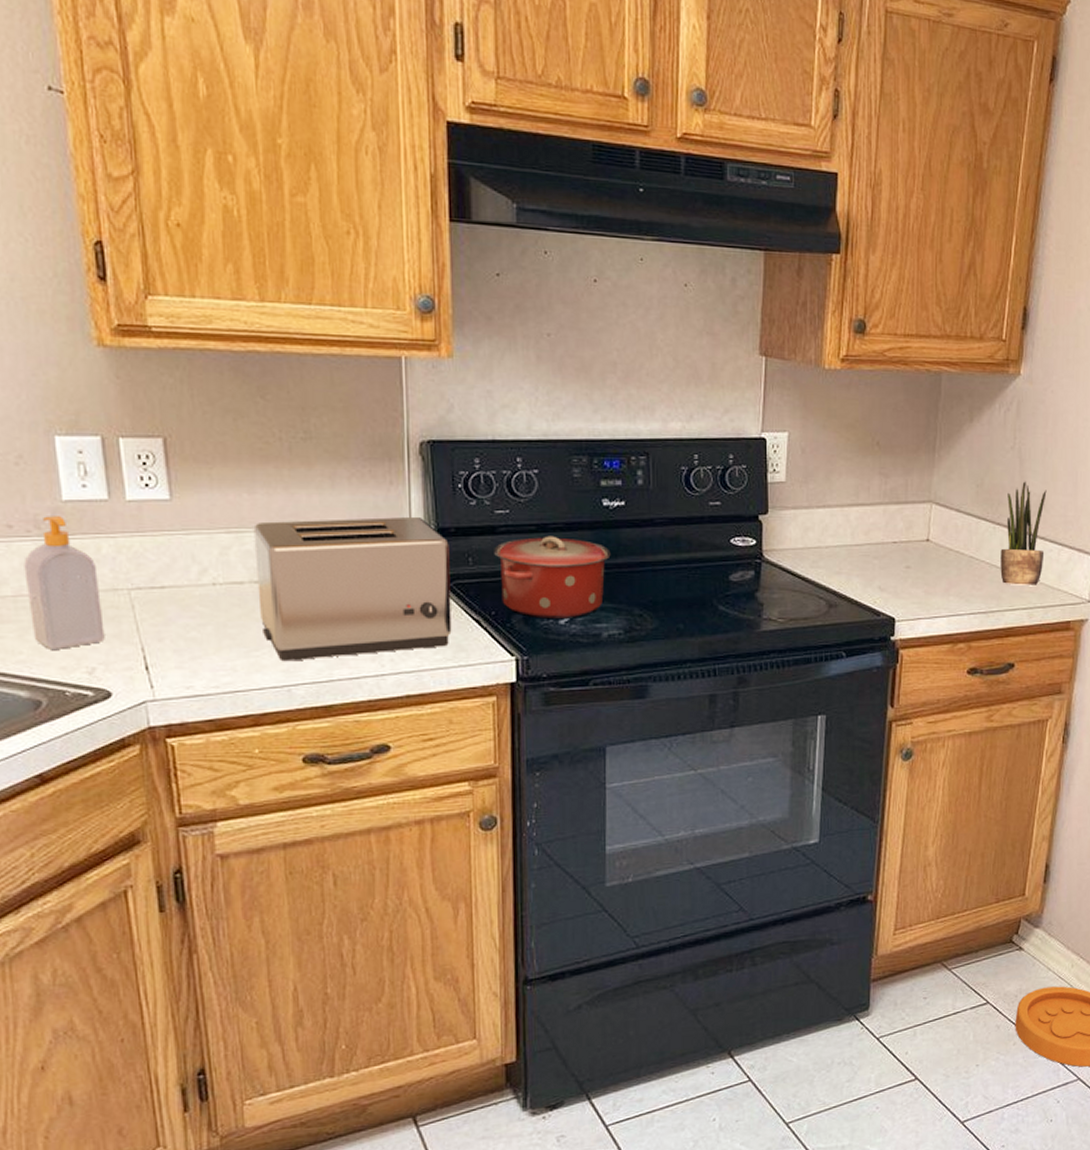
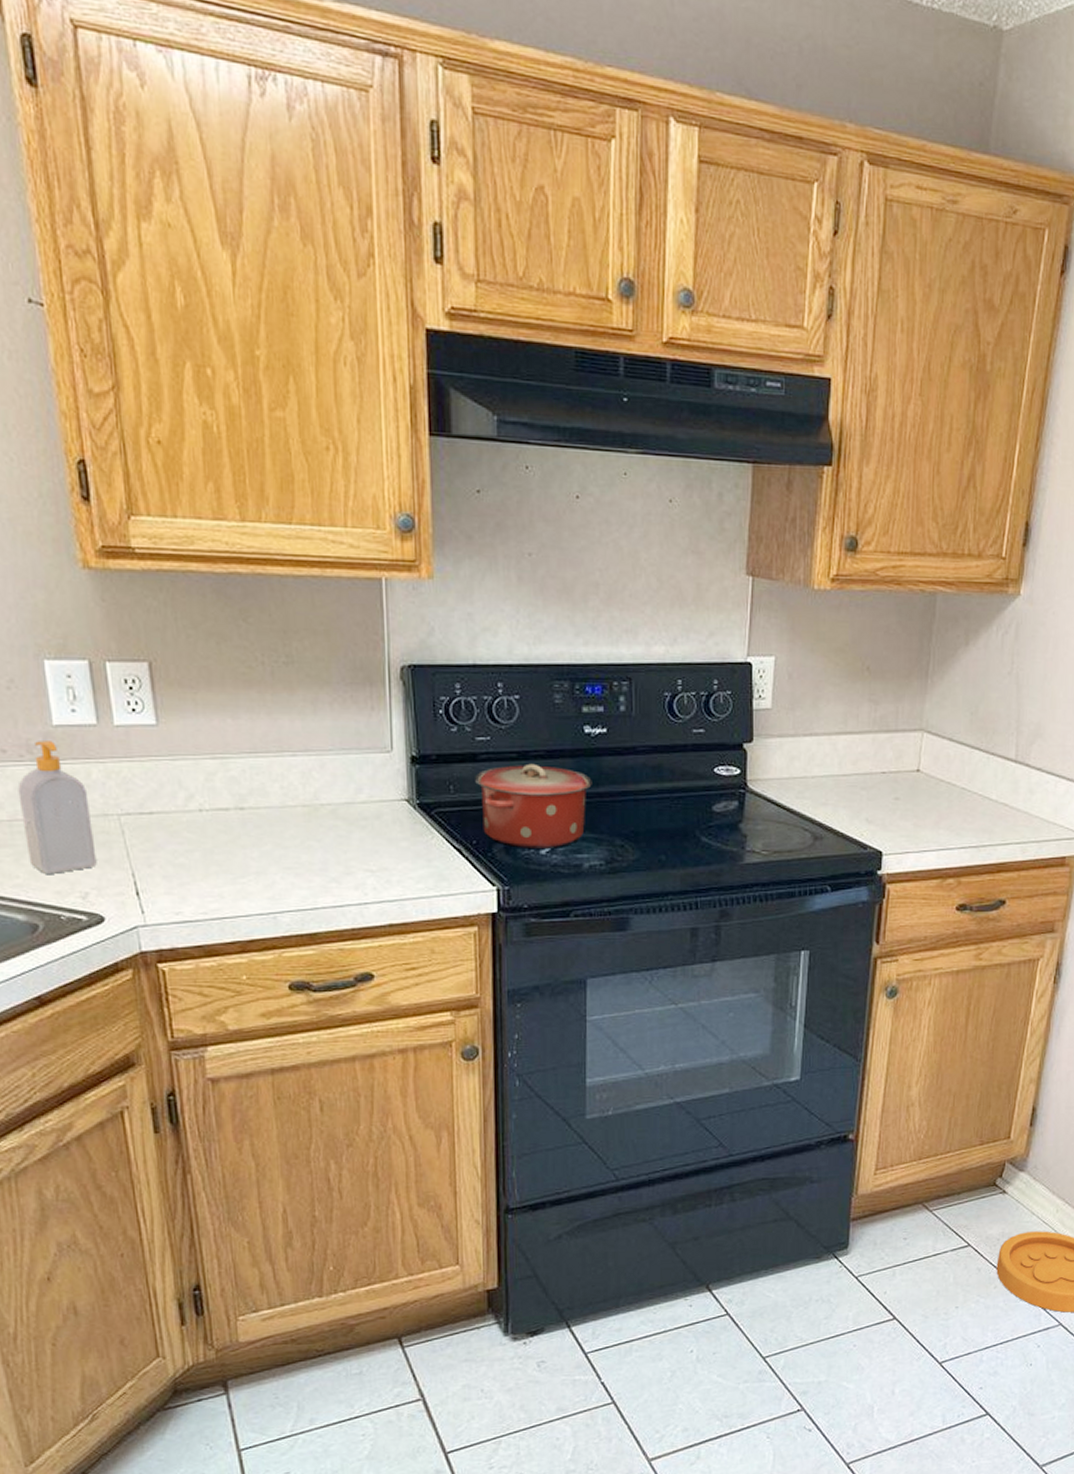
toaster: present [253,516,452,660] -> none [238,743,433,887]
potted plant: present [1000,481,1047,585] -> none [993,709,1045,819]

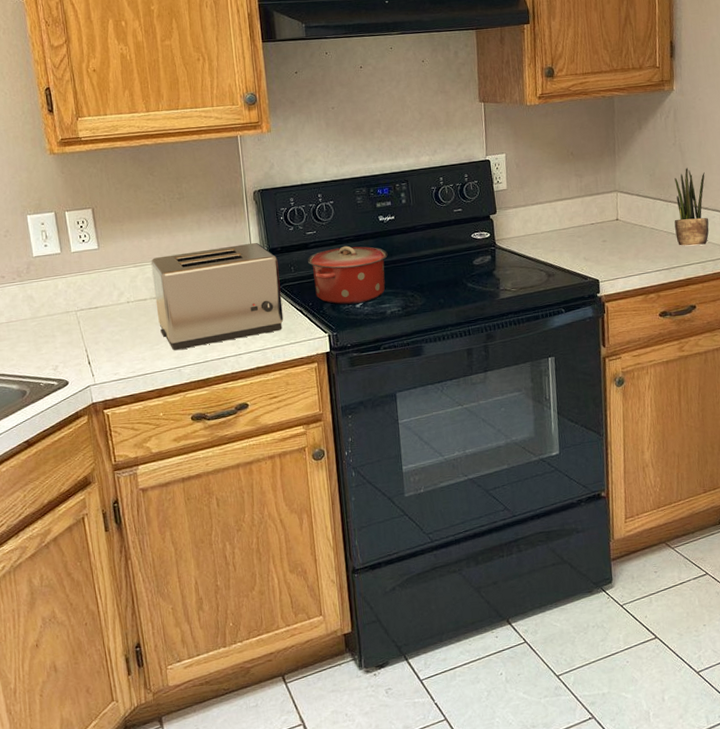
soap bottle: present [18,741,97,874] -> none [12,267,63,356]
toaster: none [238,743,433,887] -> present [151,242,284,350]
potted plant: none [993,709,1045,819] -> present [674,168,709,246]

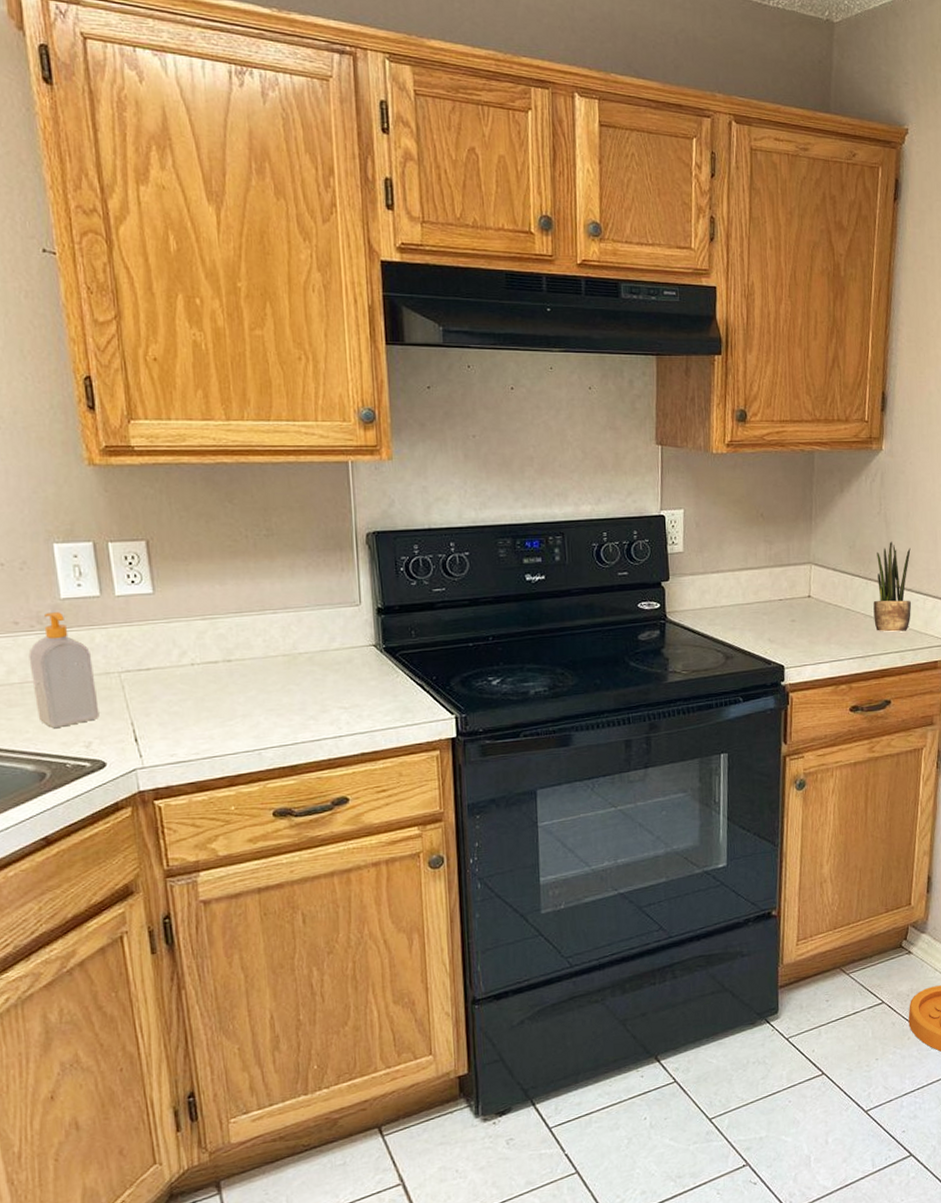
soap bottle: none [12,267,63,356] -> present [28,612,100,728]
toaster: present [151,242,284,350] -> none [225,597,399,728]
casserole: present [307,246,388,305] -> none [432,608,534,681]

